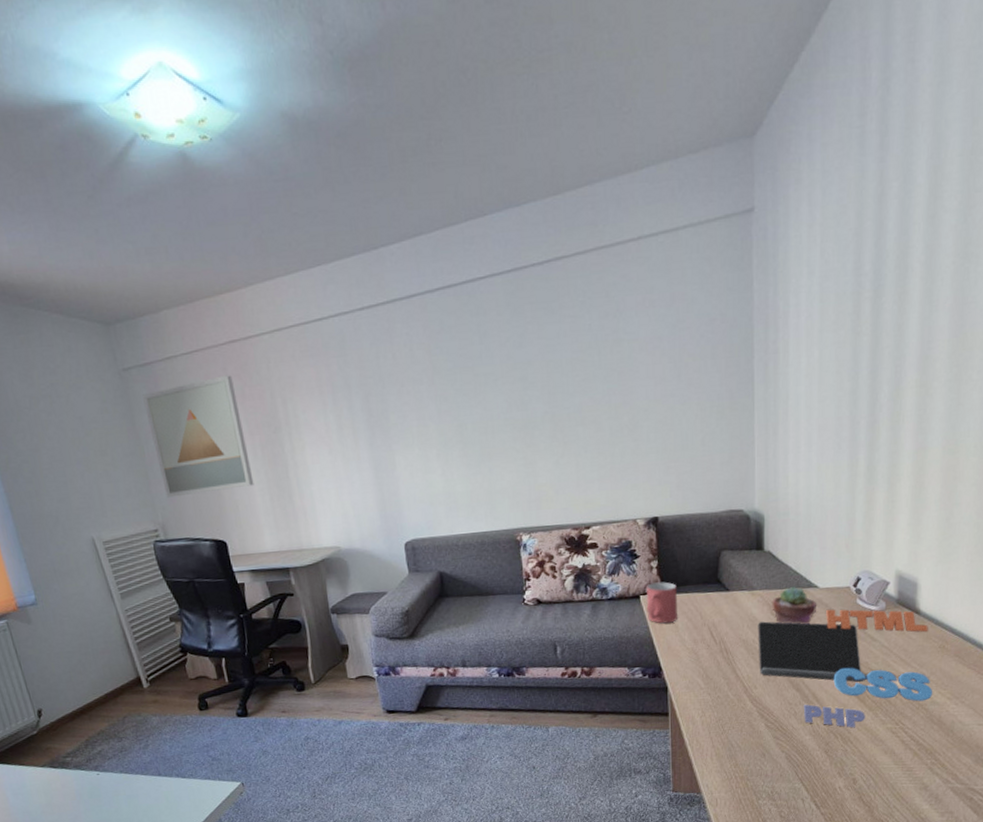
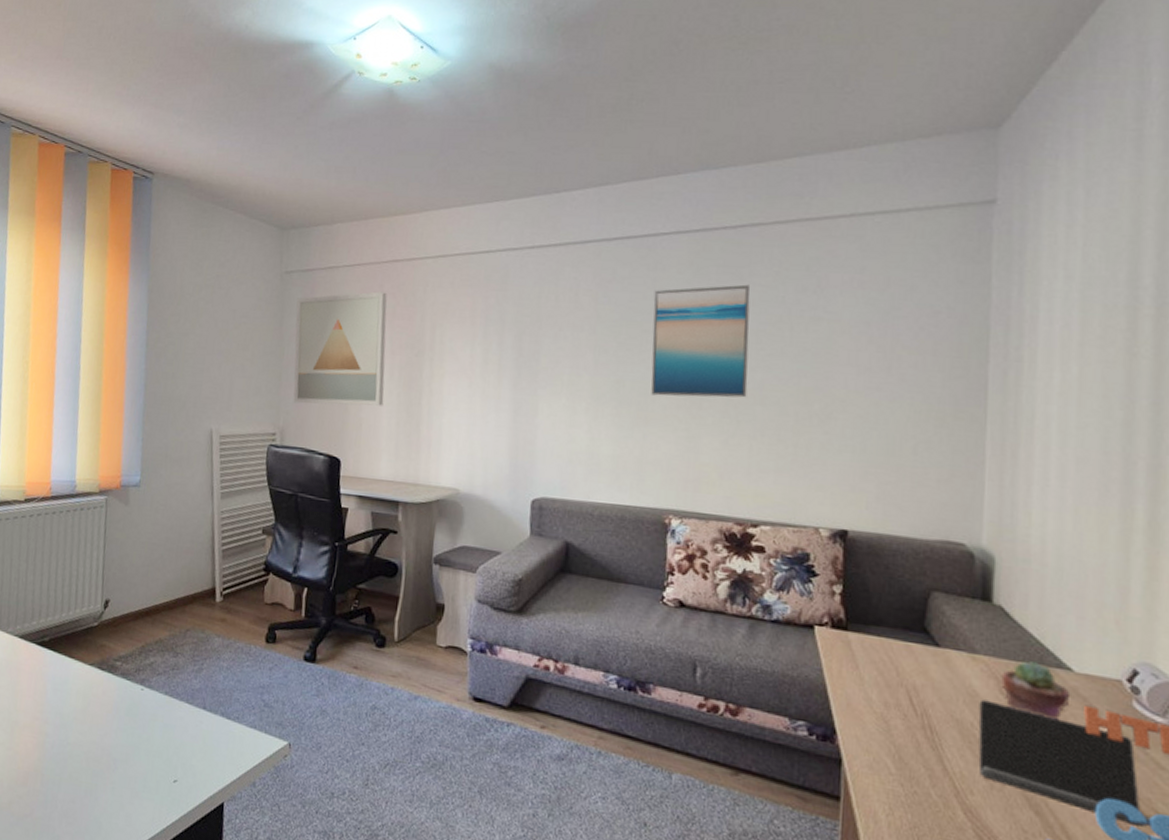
wall art: none [479,317,570,433] -> present [651,284,751,398]
mug: present [646,582,678,624] -> none [821,612,866,672]

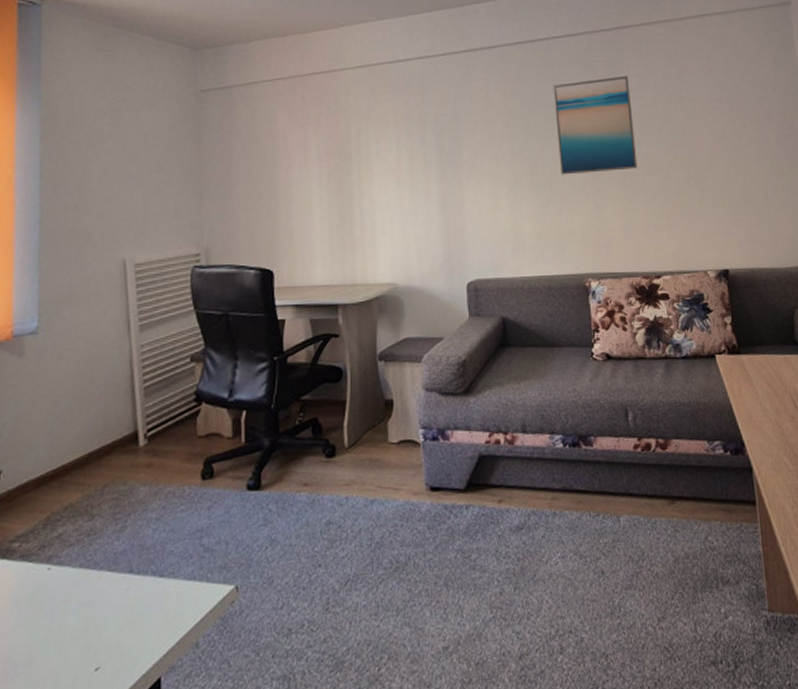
wall art: present [293,291,387,406] -> none [214,103,315,220]

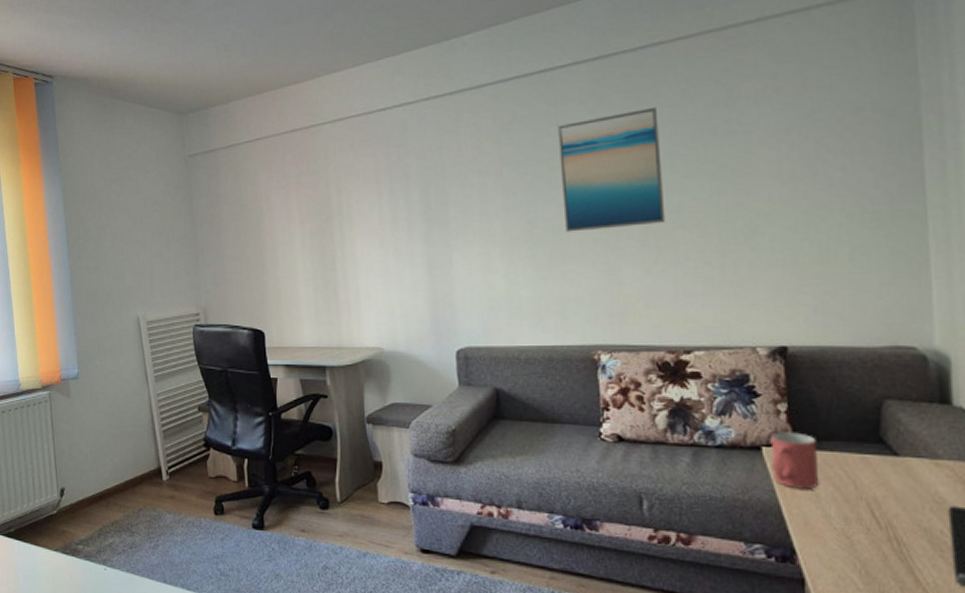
mug: none [722,340,758,389] -> present [770,432,820,490]

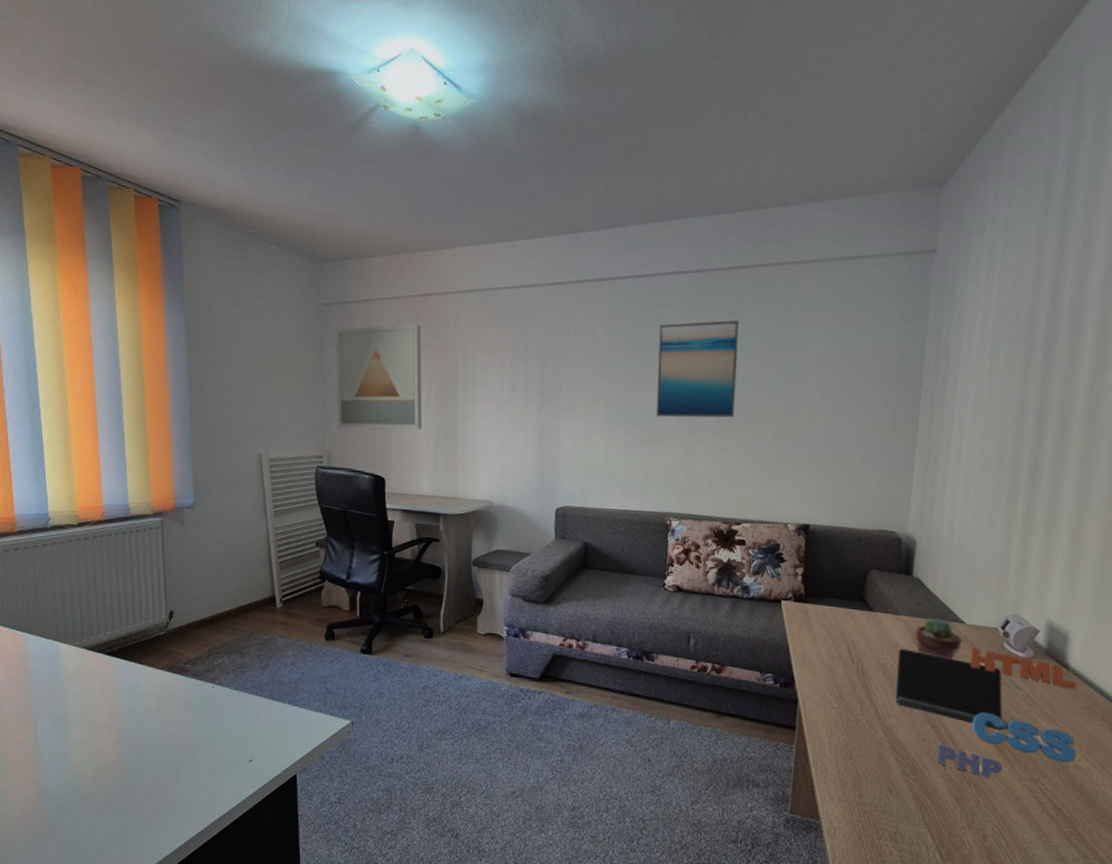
wall art: none [203,162,299,282] -> present [335,324,423,430]
mug: present [770,432,820,490] -> none [786,589,820,634]

